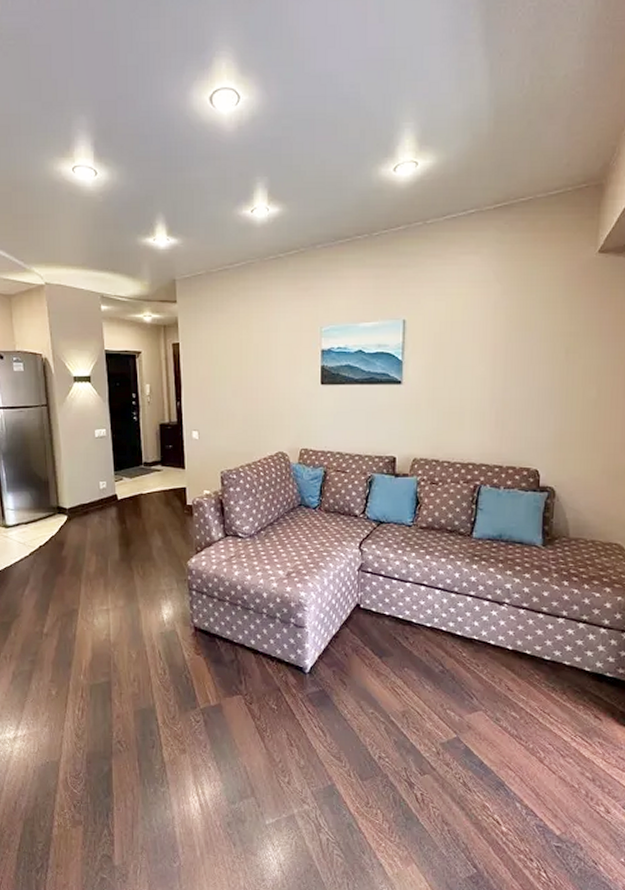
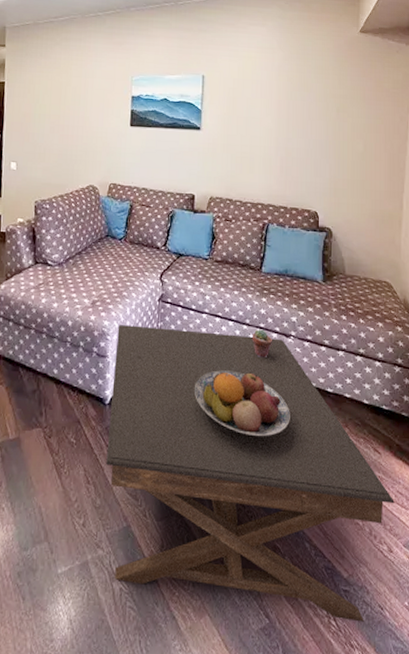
coffee table: none [308,596,615,875] -> present [106,325,395,622]
fruit bowl: none [397,639,502,704] -> present [194,370,290,437]
potted succulent: none [460,597,483,626] -> present [251,329,272,357]

